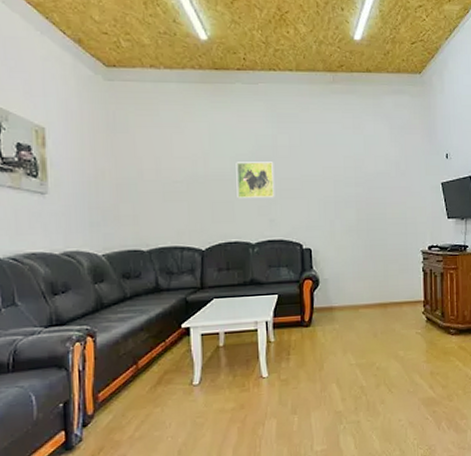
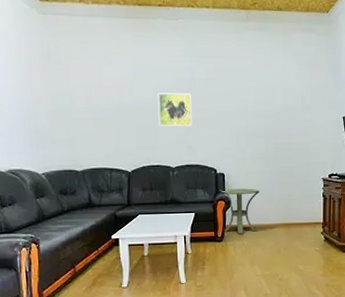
side table: none [305,264,352,318] -> present [219,188,260,235]

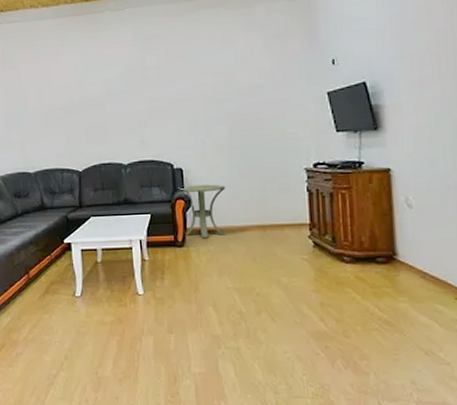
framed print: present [158,93,193,126] -> none [107,84,145,121]

